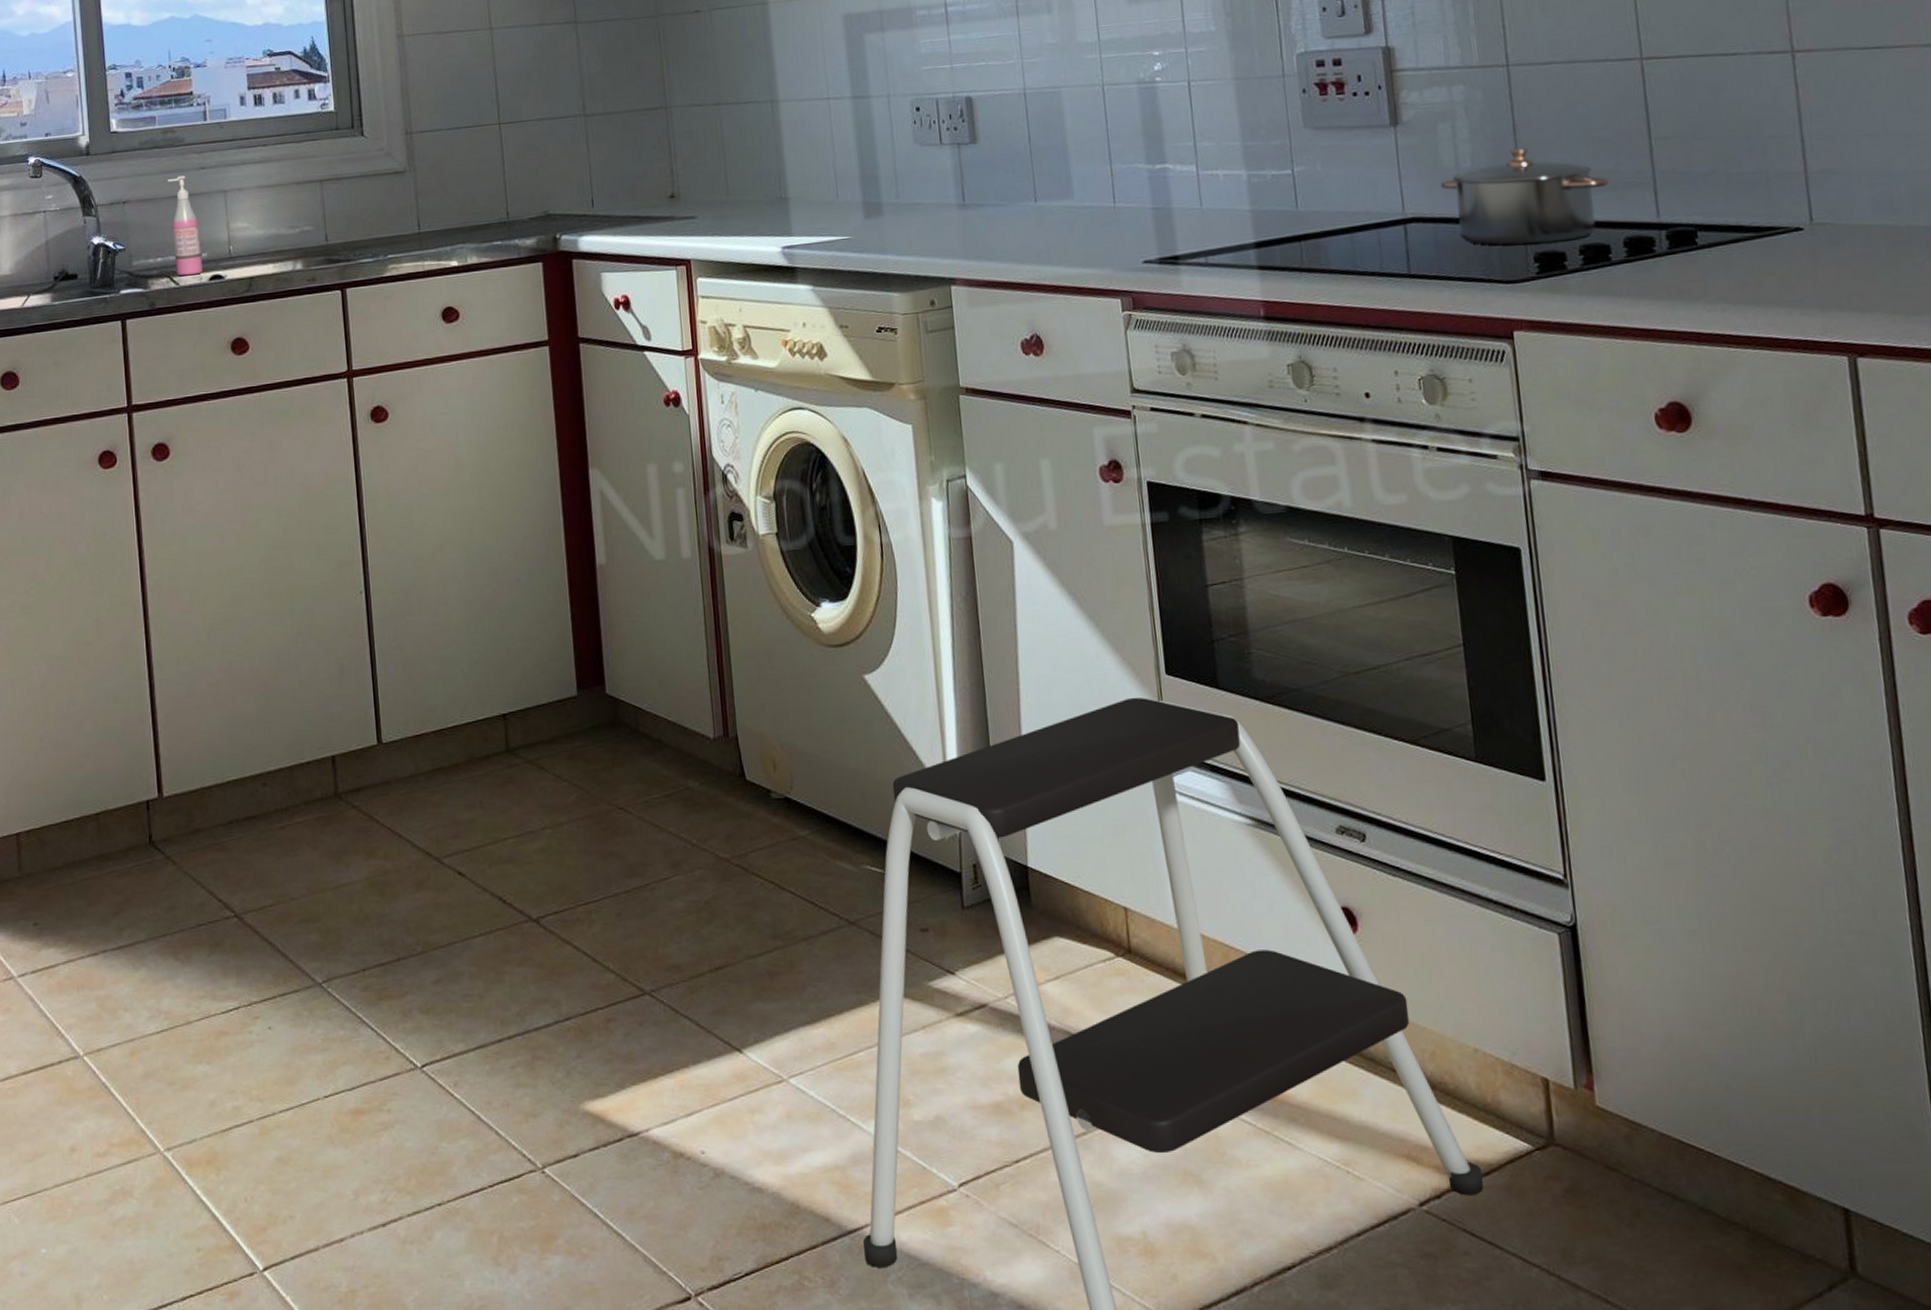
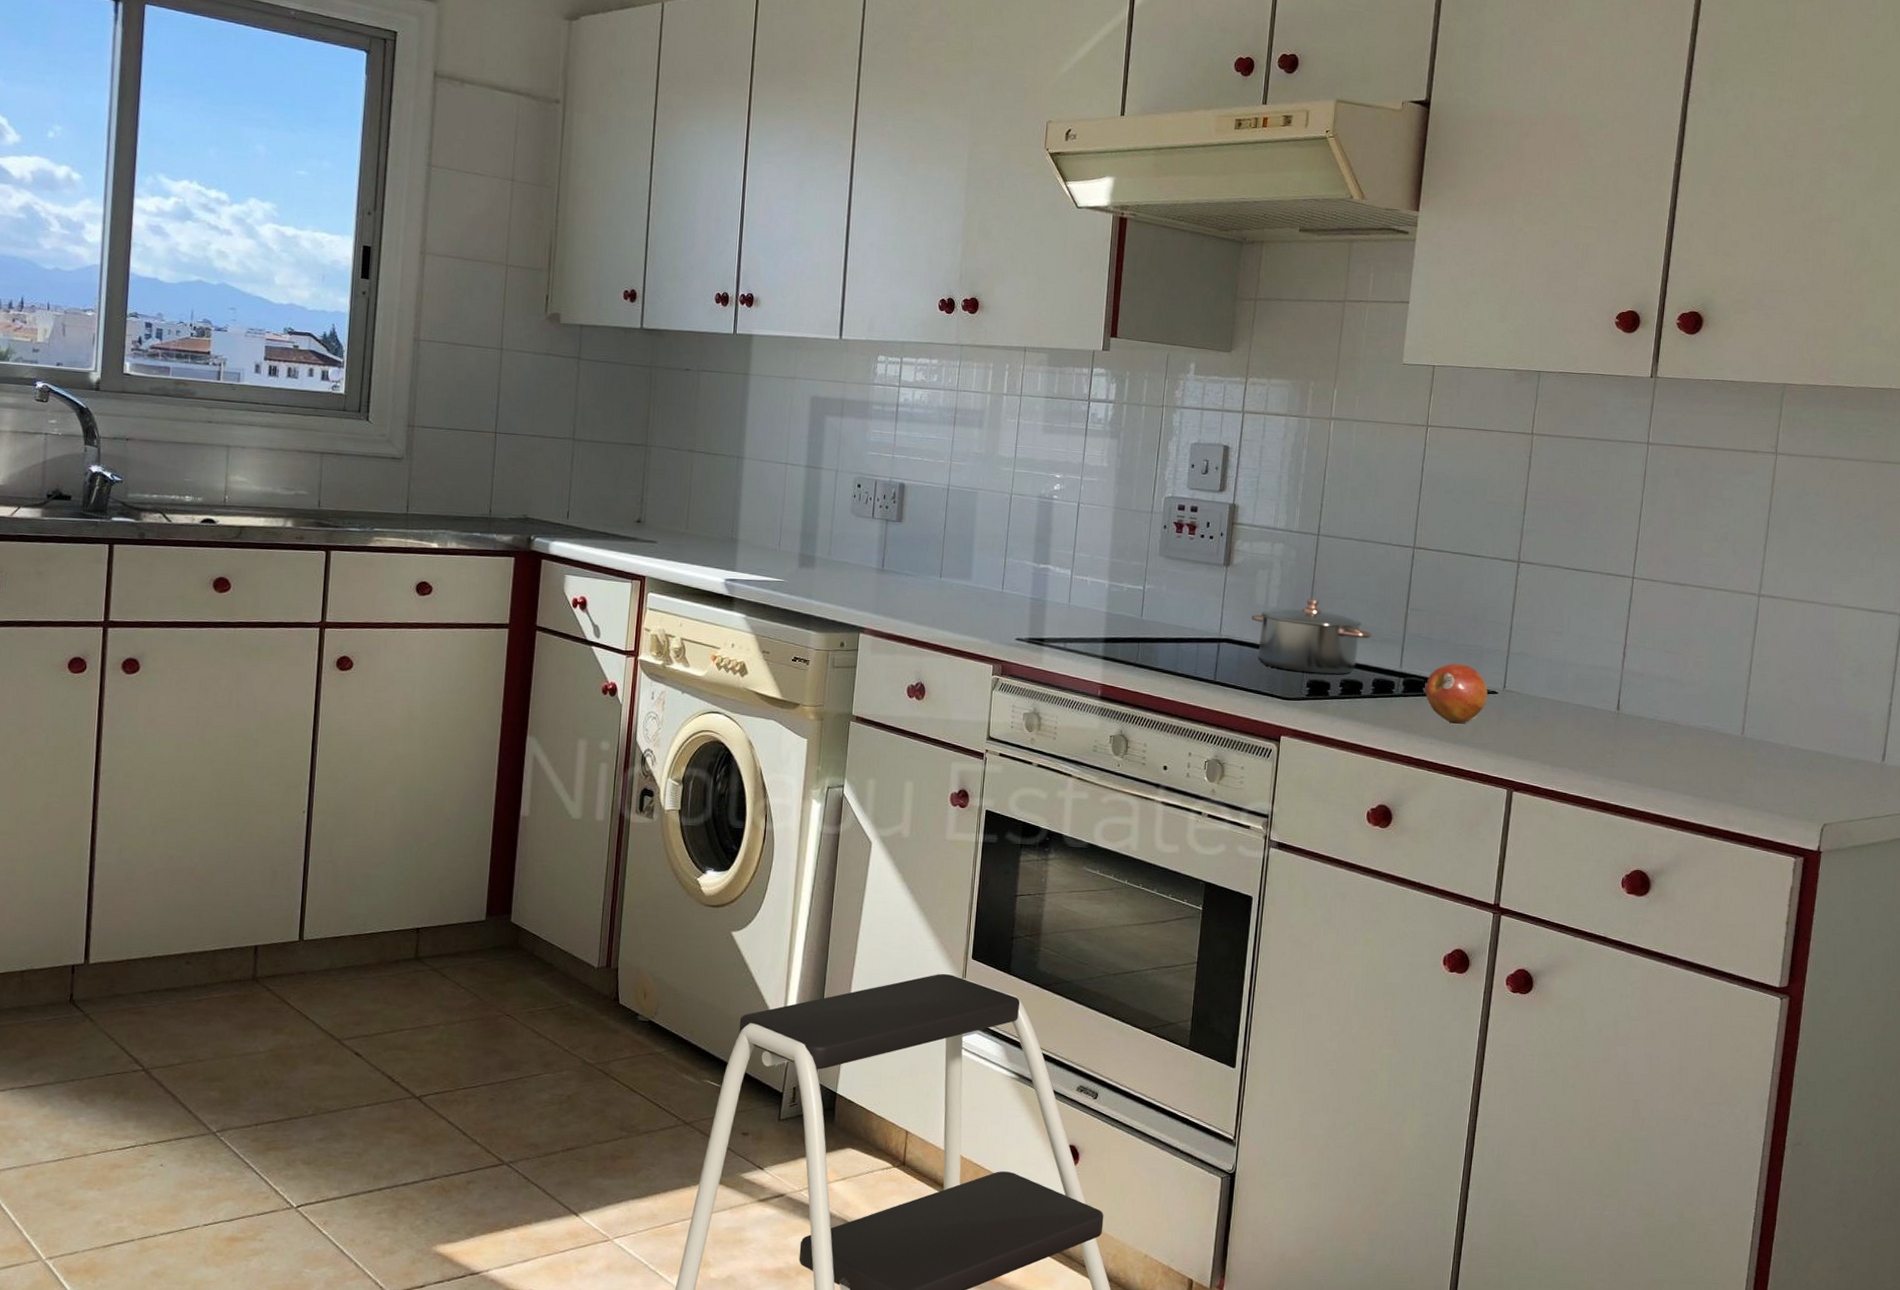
soap dispenser: present [167,175,204,276] -> none [170,425,199,516]
fruit: none [1698,198,1791,279] -> present [1425,663,1488,724]

